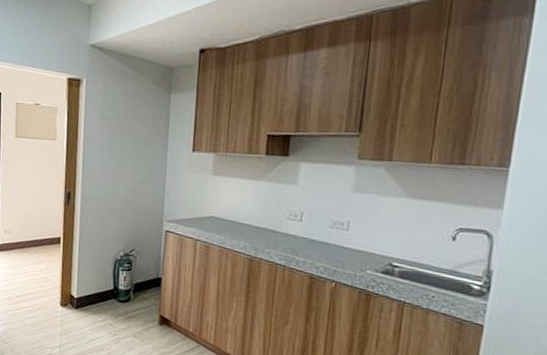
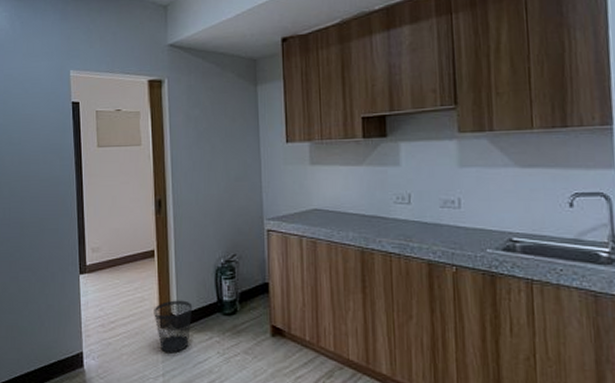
wastebasket: none [55,283,91,329] -> present [154,300,193,354]

